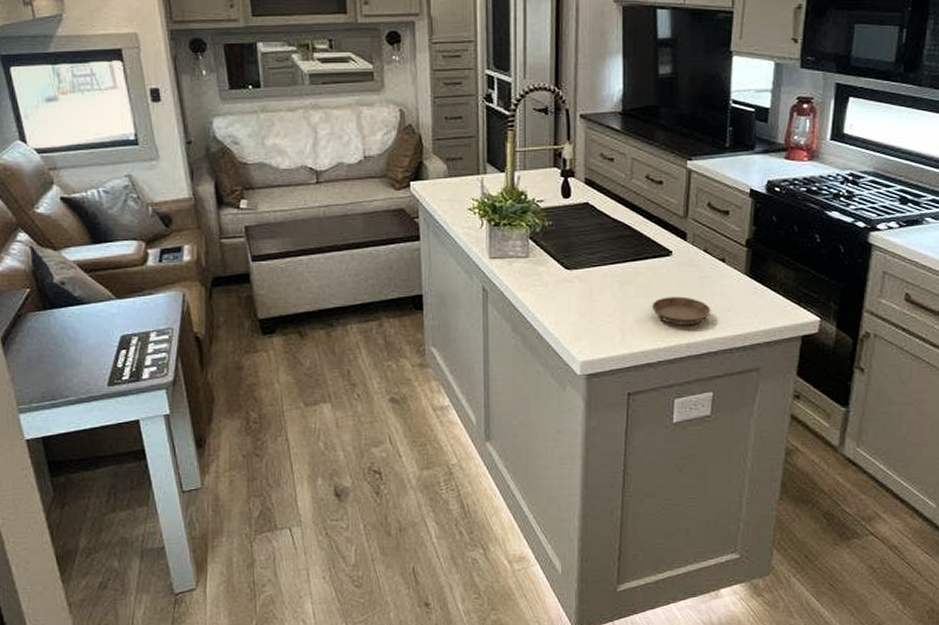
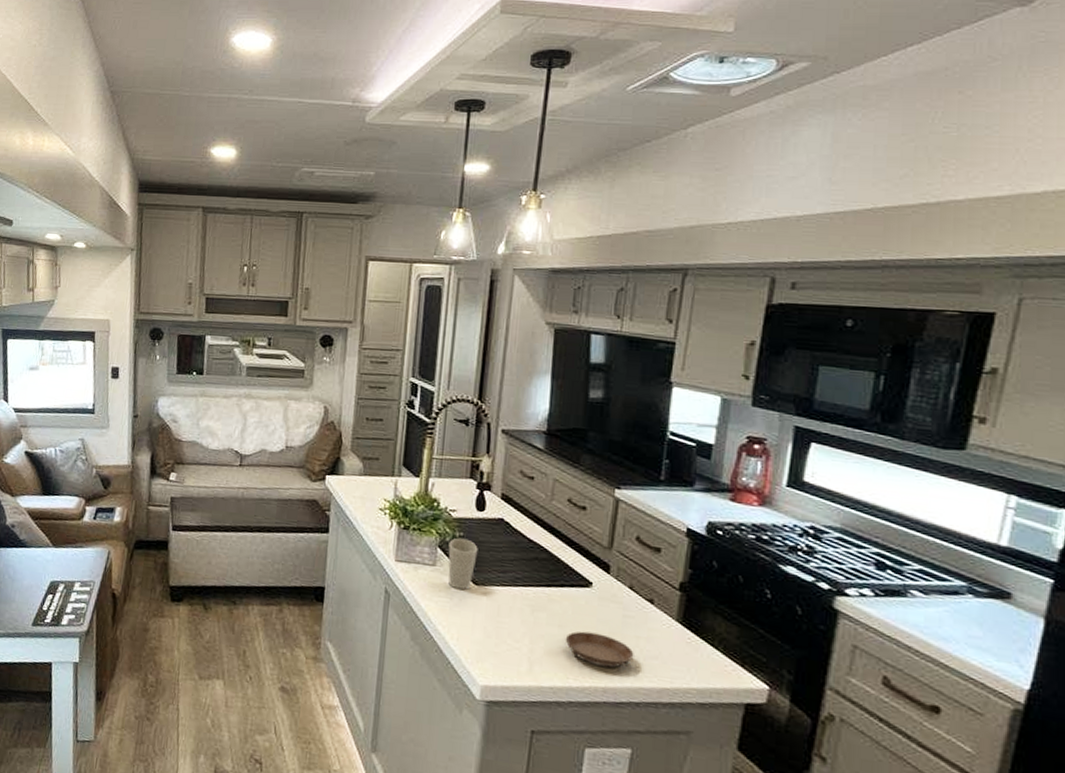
cup: none [539,227,567,276] -> present [448,538,478,590]

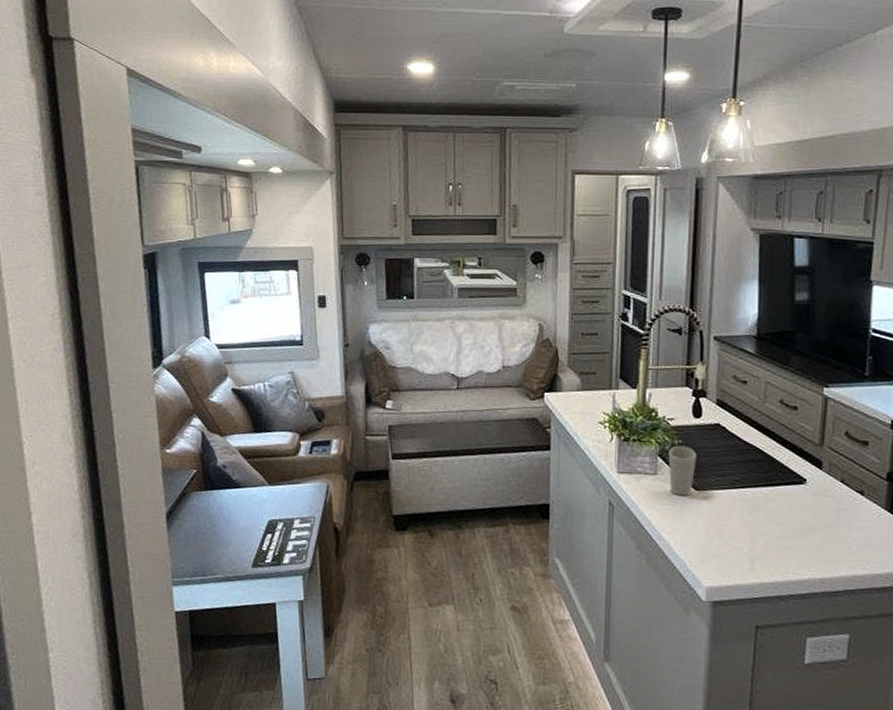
saucer: present [565,631,634,668] -> none [783,526,848,559]

